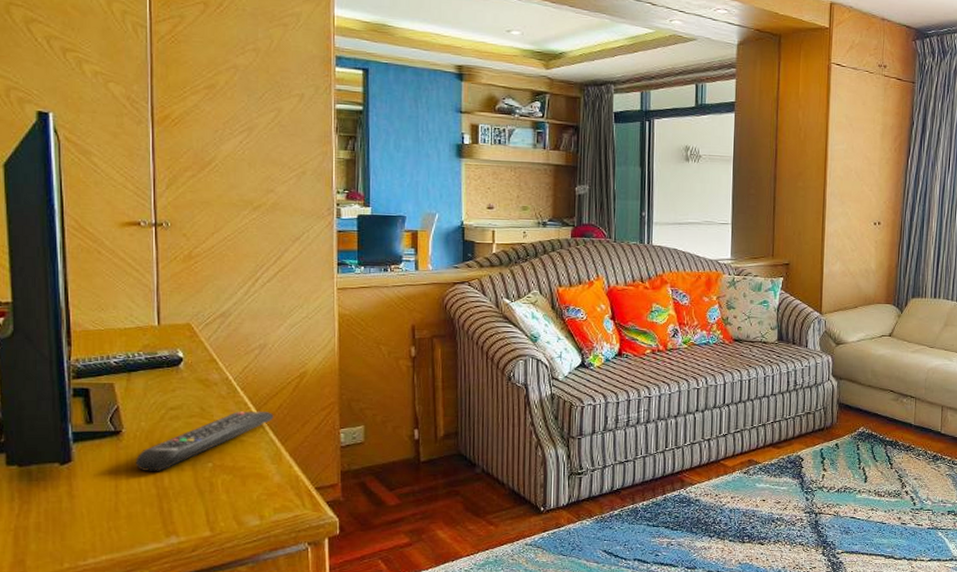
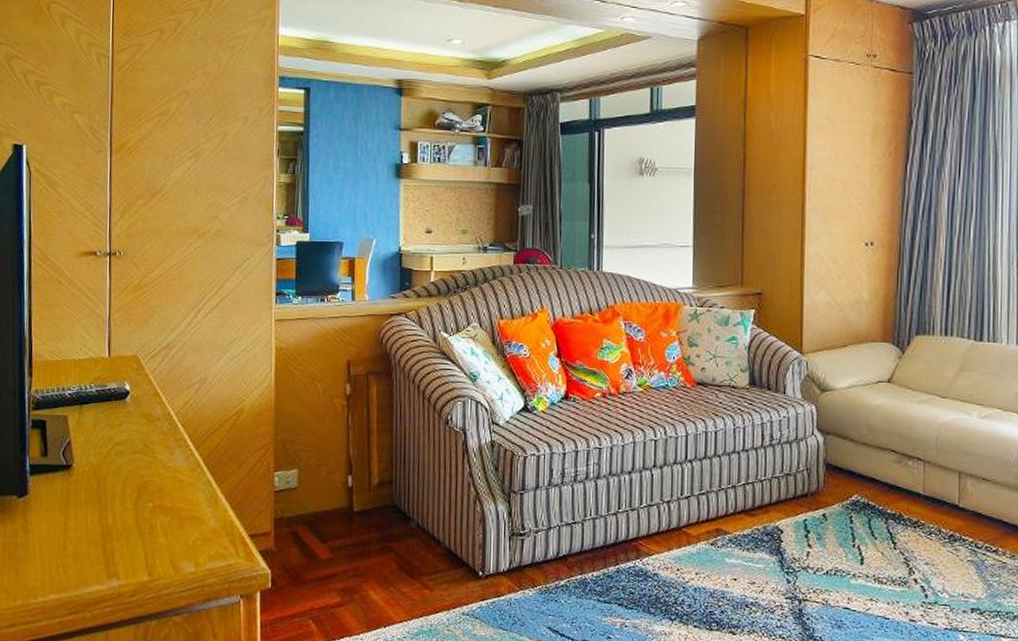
remote control: present [135,411,274,471] -> none [83,449,211,509]

